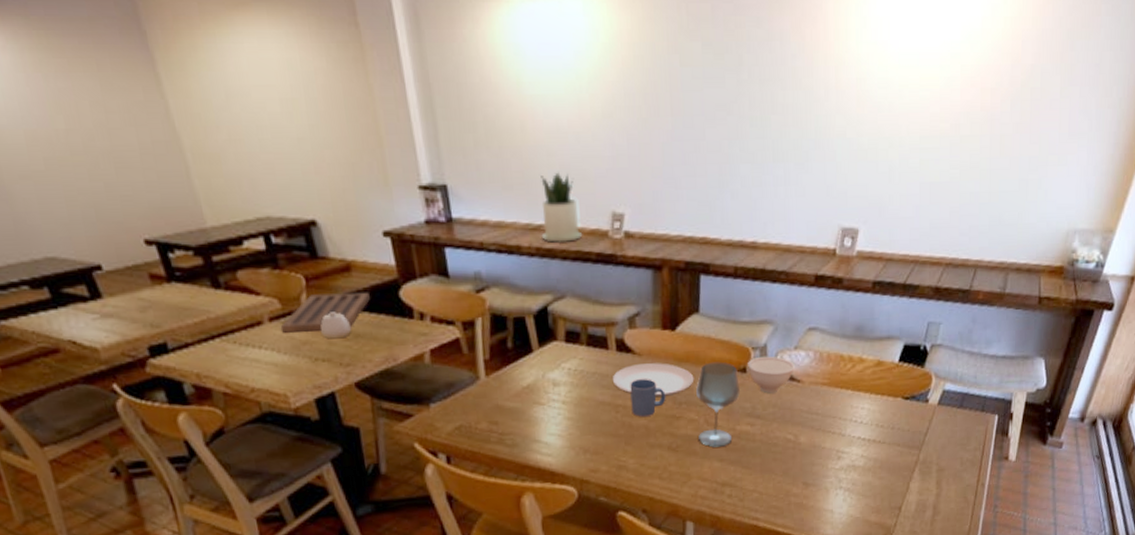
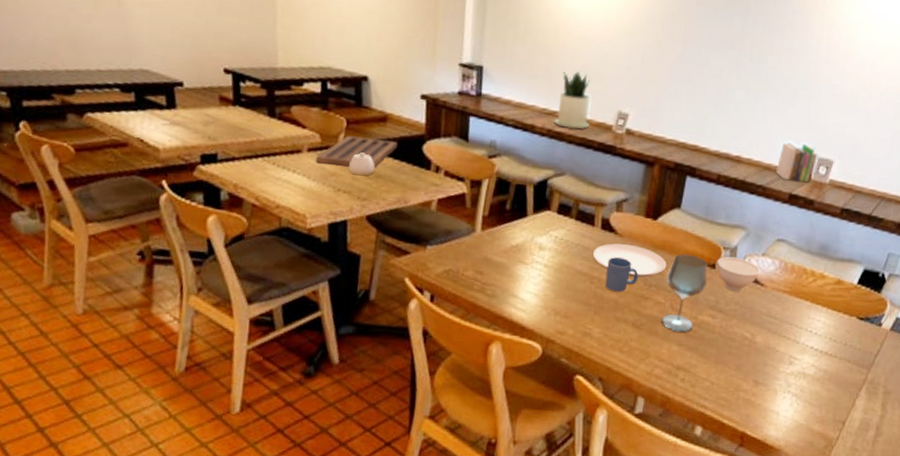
books: none [797,214,840,260] -> present [776,142,817,183]

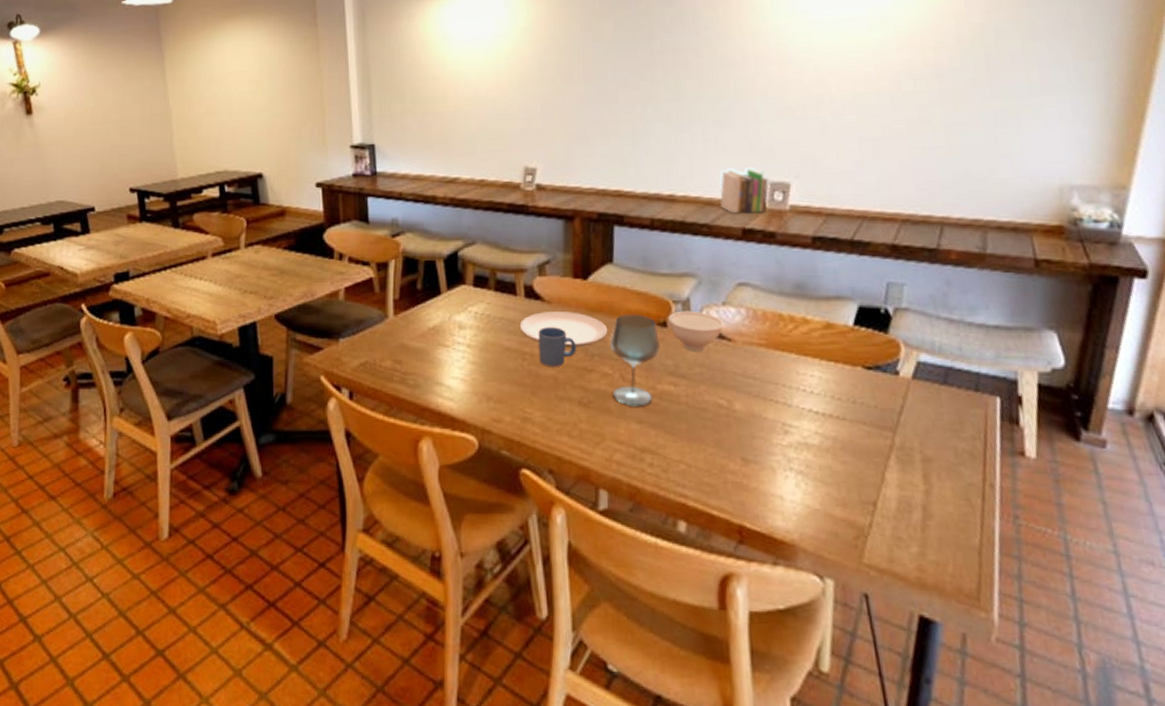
tray: present [315,135,397,167] -> none [220,234,298,268]
sugar bowl: present [348,152,376,176] -> none [252,250,279,274]
planter: present [554,71,590,130] -> none [456,133,496,195]

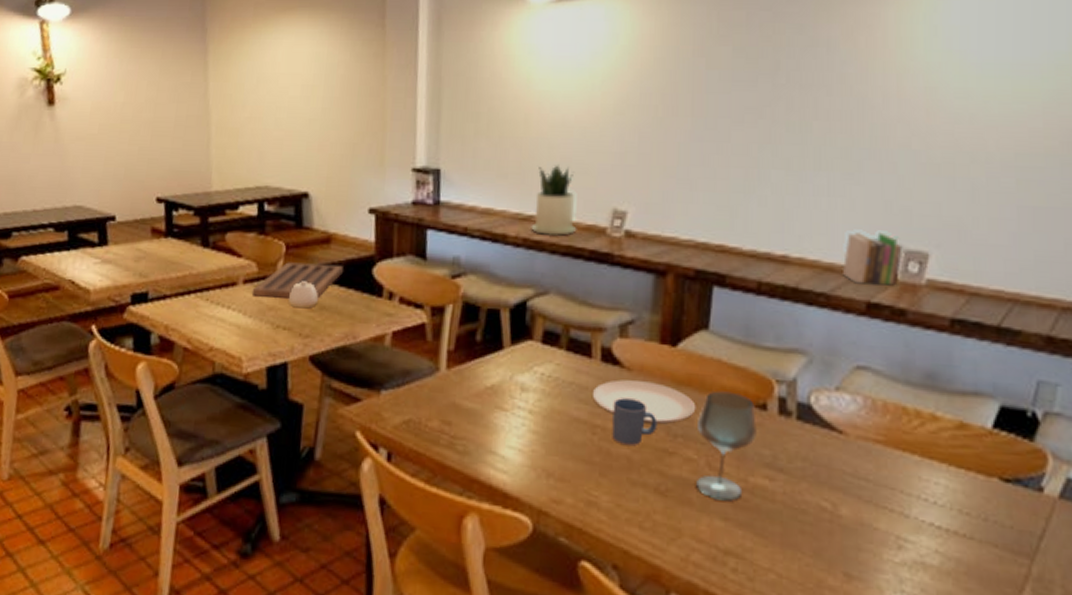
tray: none [220,234,298,268] -> present [252,262,343,299]
sugar bowl: none [252,250,279,274] -> present [287,281,319,309]
planter: none [456,133,496,195] -> present [531,165,577,237]
bowl: present [668,310,724,351] -> none [769,392,835,443]

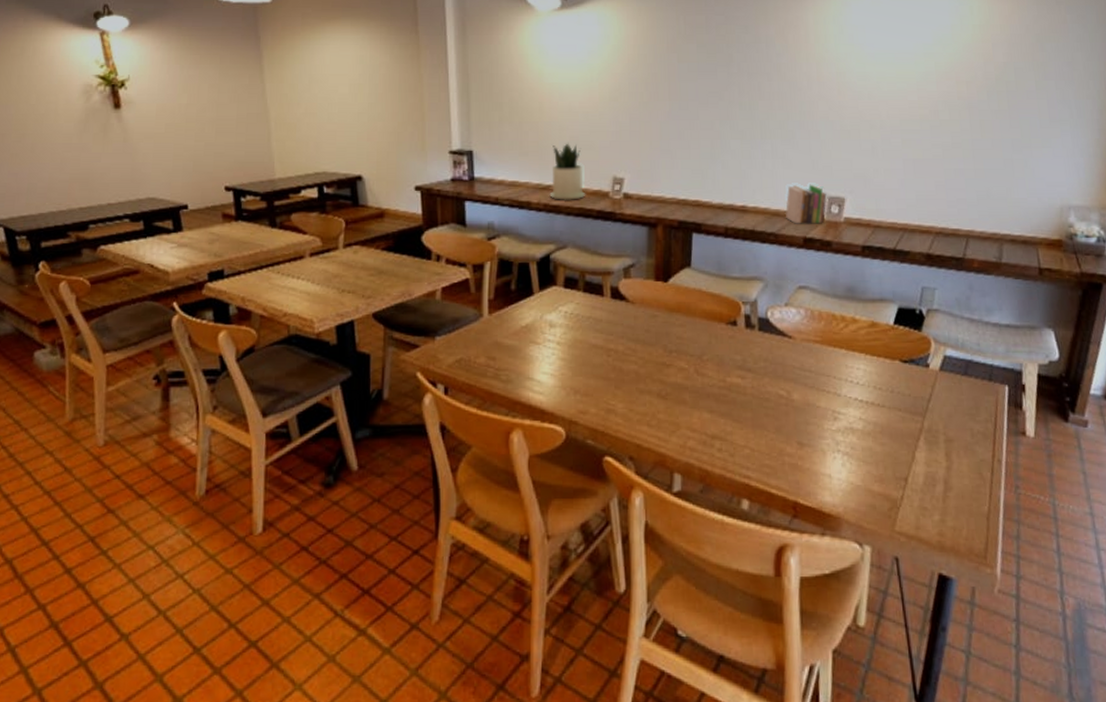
tray: present [252,262,343,299] -> none [318,235,396,268]
sugar bowl: present [287,281,319,309] -> none [350,251,377,274]
plate: present [592,379,696,425] -> none [605,311,685,344]
mug: present [612,398,658,447] -> none [622,326,657,363]
wine glass: present [696,390,757,501] -> none [687,314,730,398]

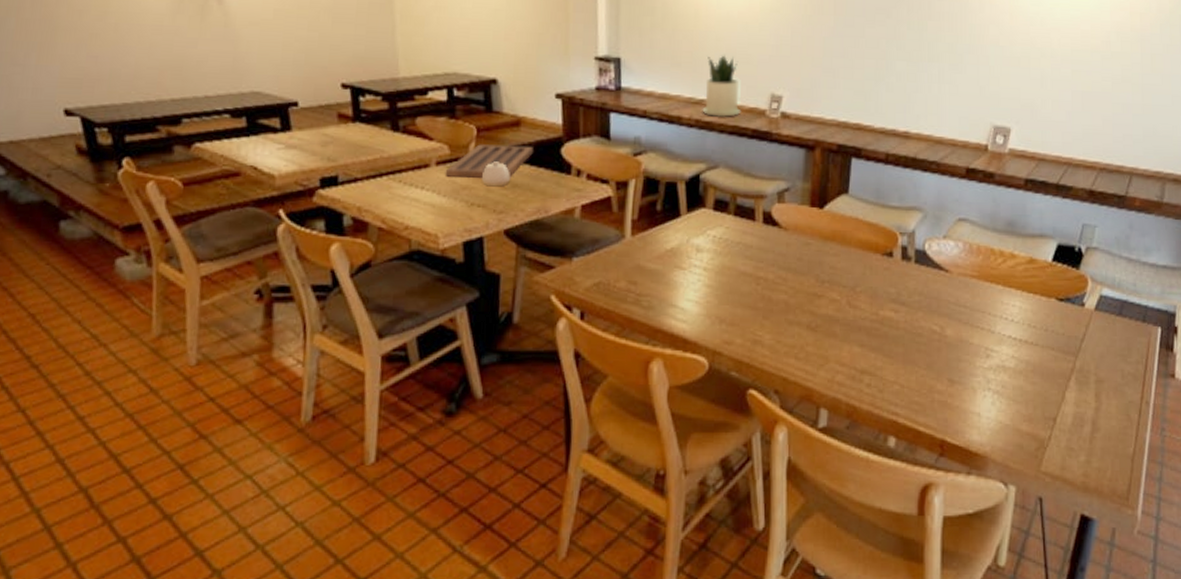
tray: none [318,235,396,268] -> present [445,144,533,179]
sugar bowl: none [350,251,377,274] -> present [481,161,511,187]
books: present [785,184,827,224] -> none [949,112,992,154]

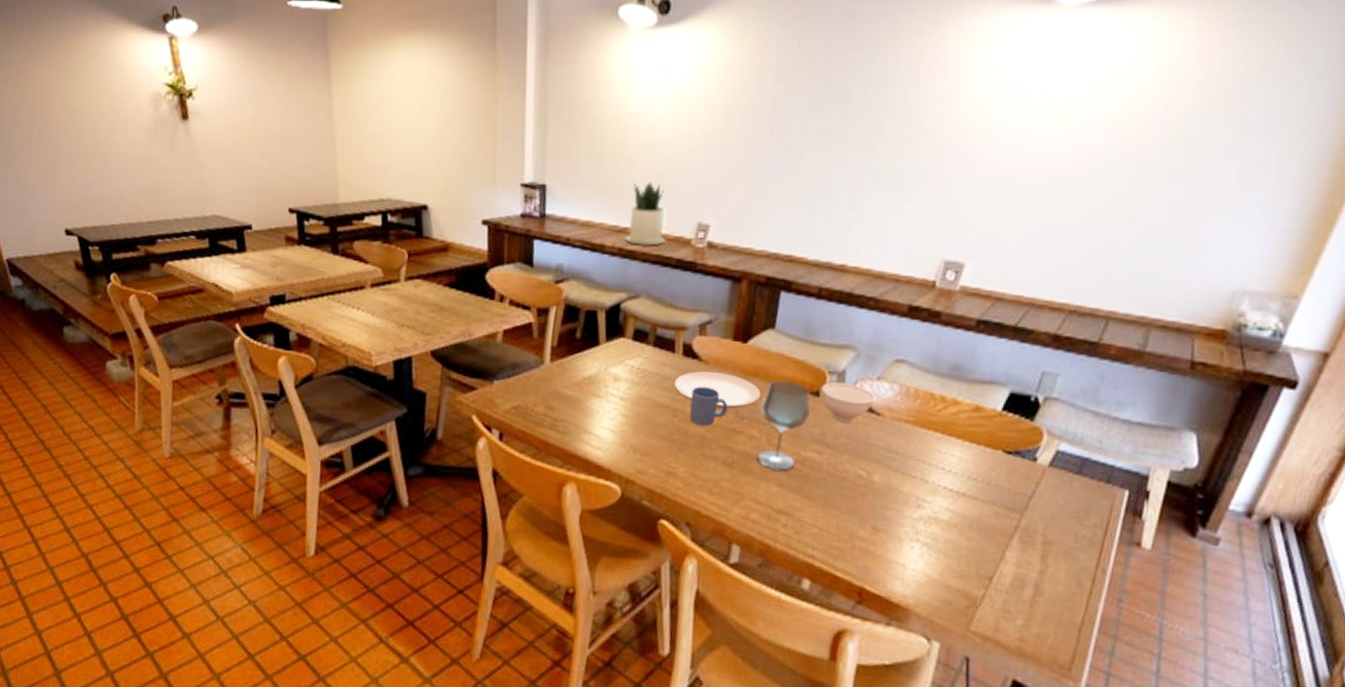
tray: present [445,144,533,179] -> none [378,268,460,301]
sugar bowl: present [481,161,511,187] -> none [411,285,439,310]
plate: none [756,238,839,274] -> present [674,371,761,409]
mug: none [773,253,809,293] -> present [689,386,728,427]
wine glass: none [839,243,885,331] -> present [758,380,810,471]
bowl: none [895,242,943,281] -> present [822,381,875,423]

